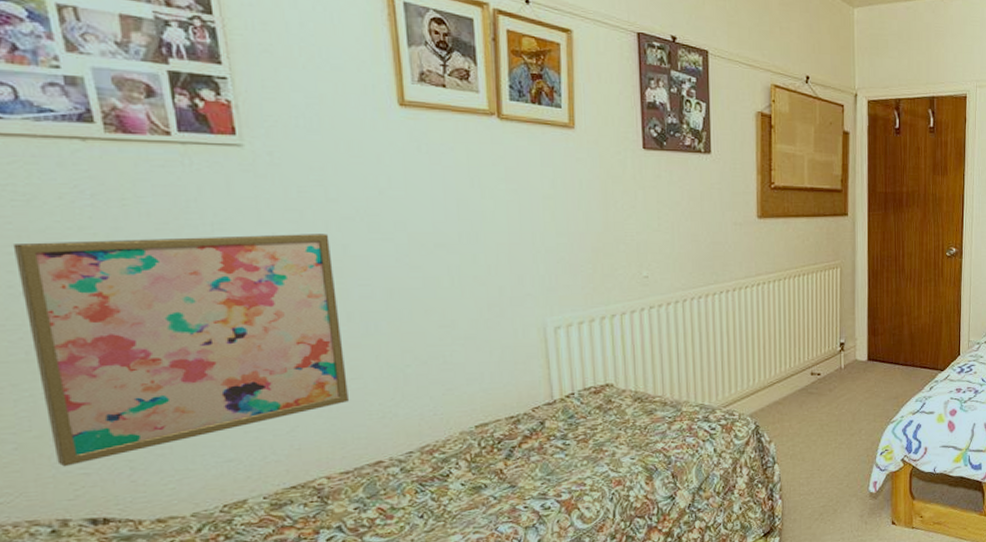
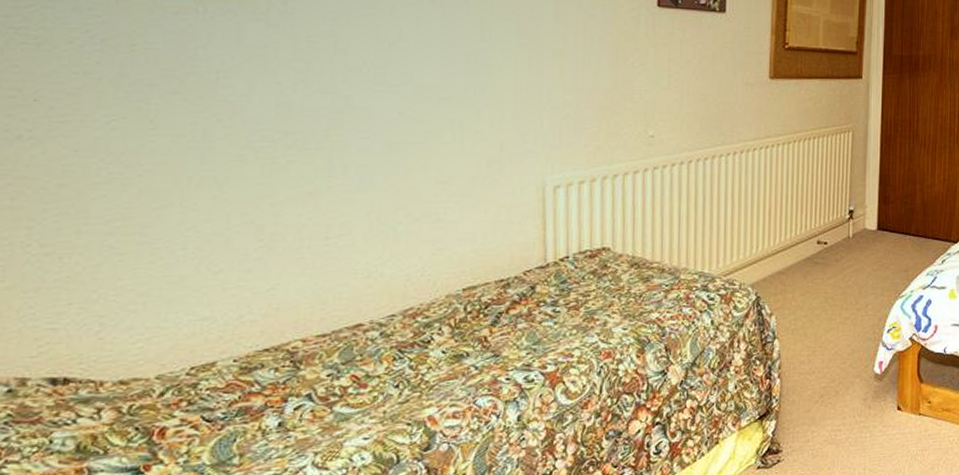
wall art: present [12,234,349,467] -> none [15,83,335,321]

